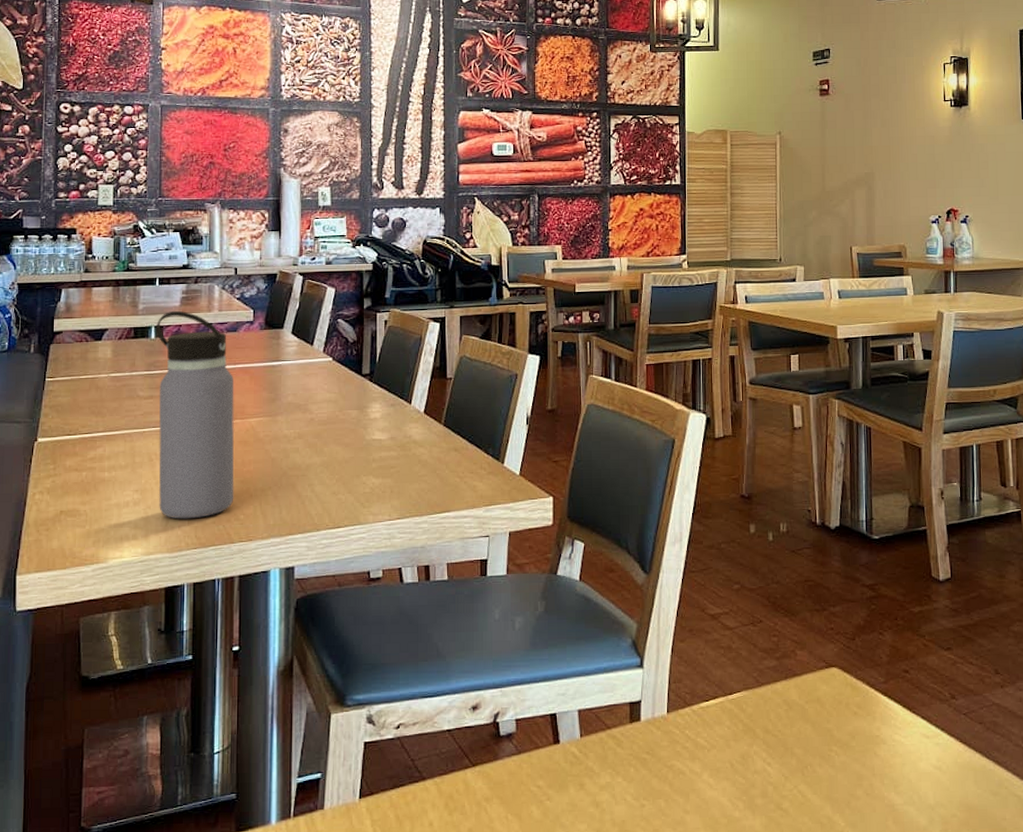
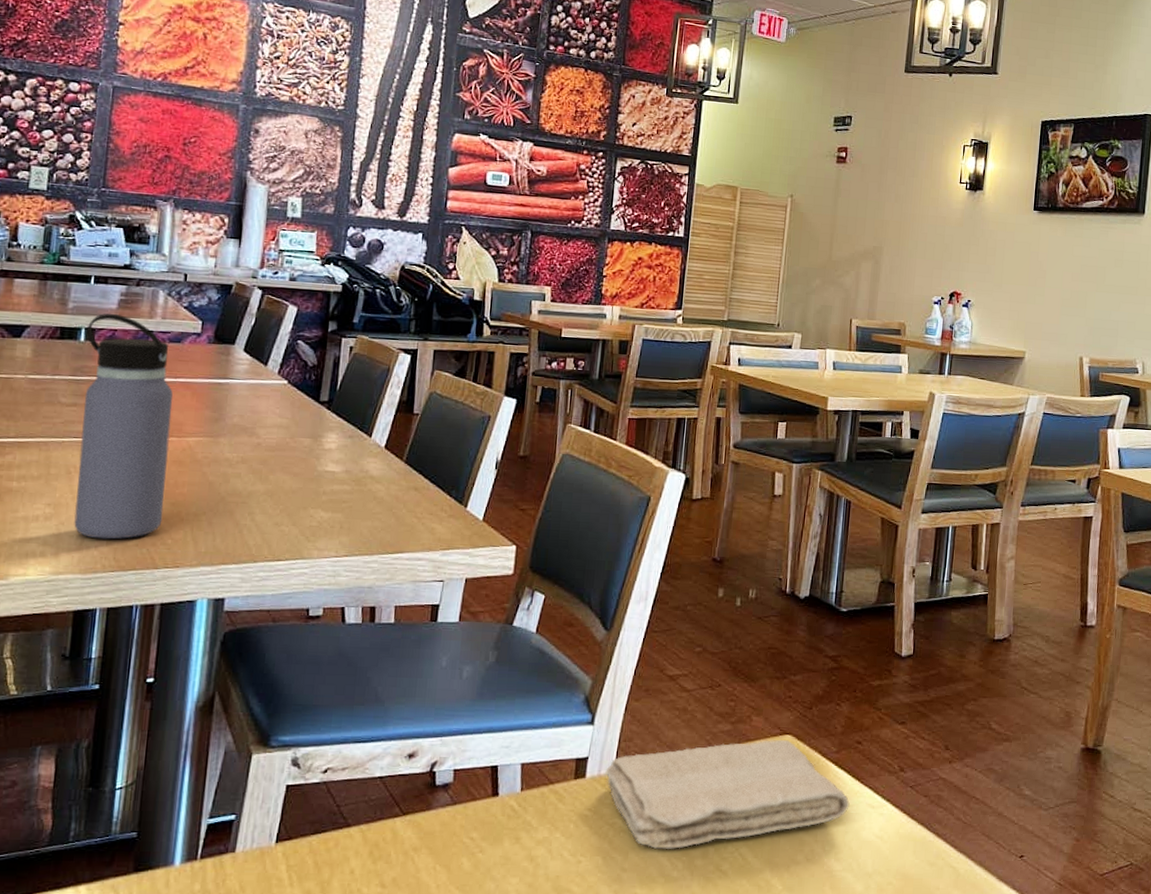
washcloth: none [659,673,904,789] -> present [605,740,850,849]

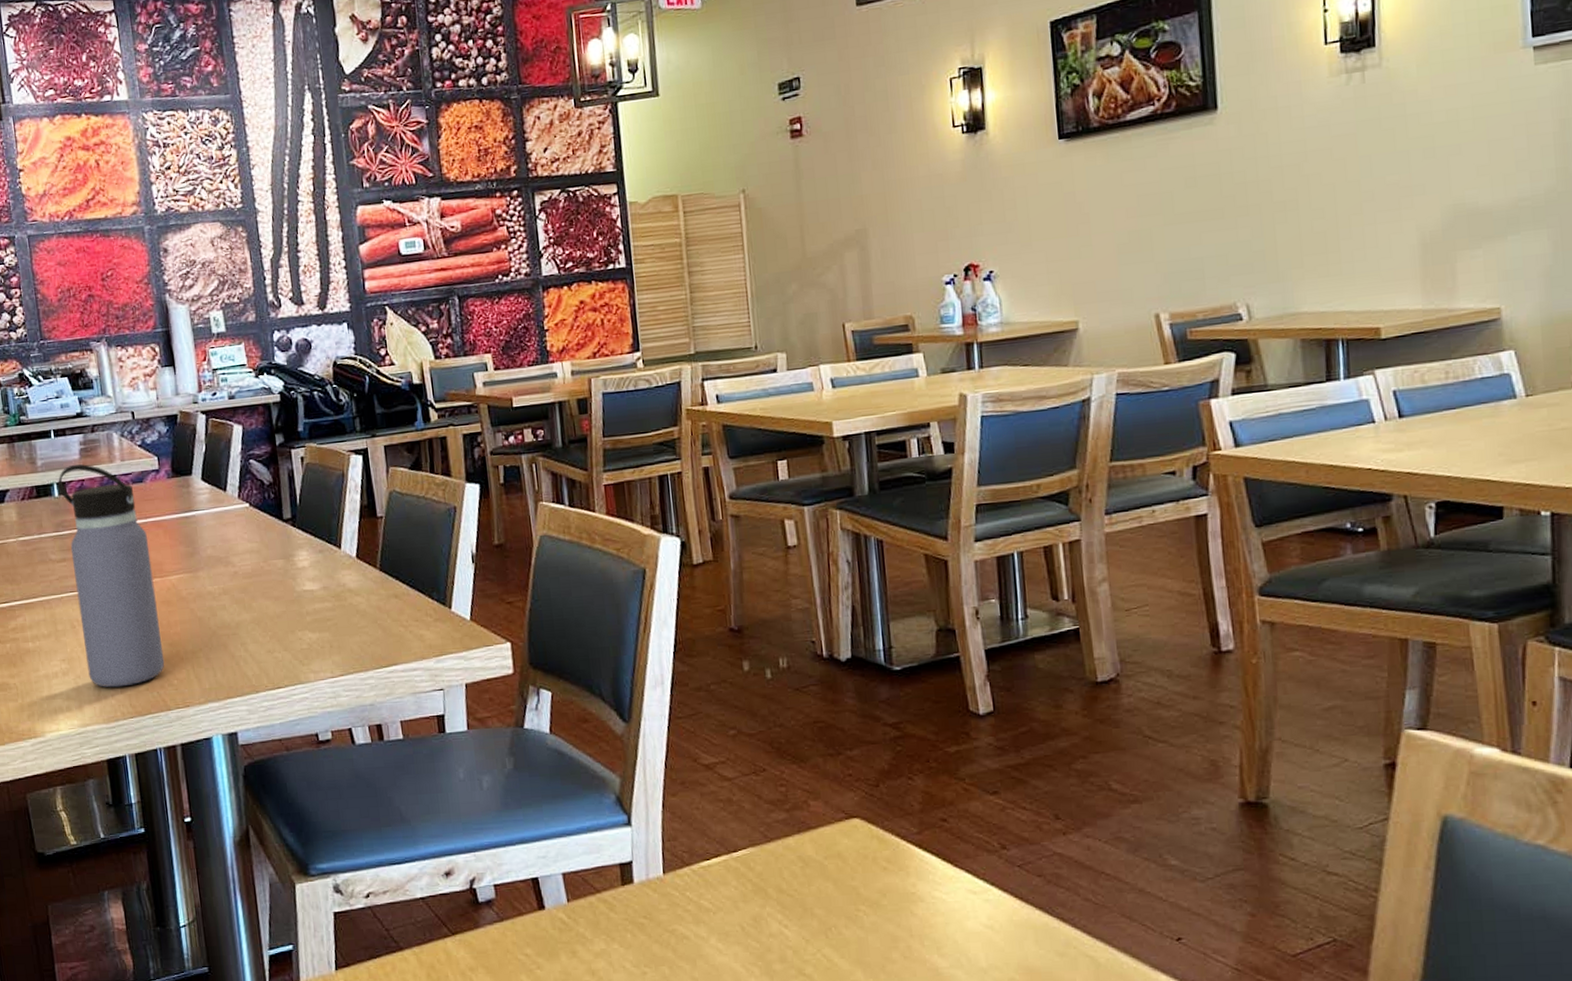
washcloth: present [605,740,850,849] -> none [654,824,945,955]

